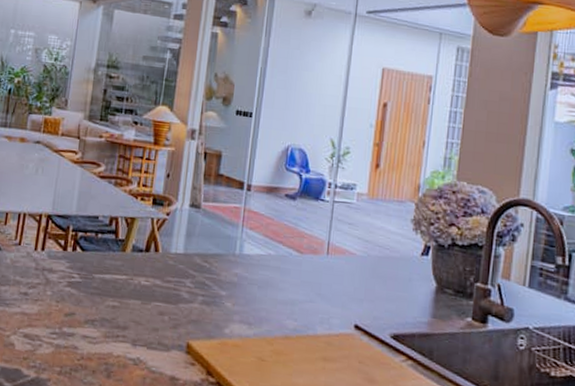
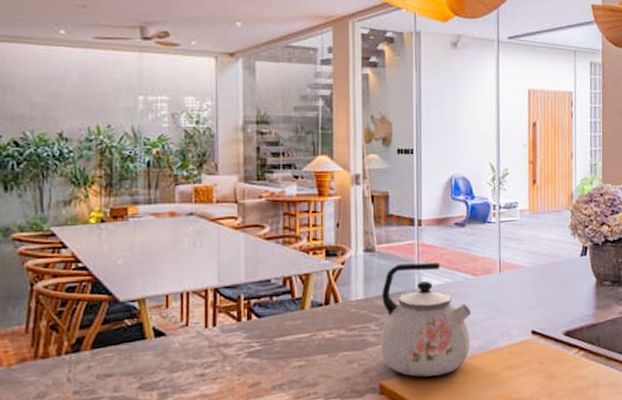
kettle: none [192,225,291,349] -> present [380,262,471,377]

